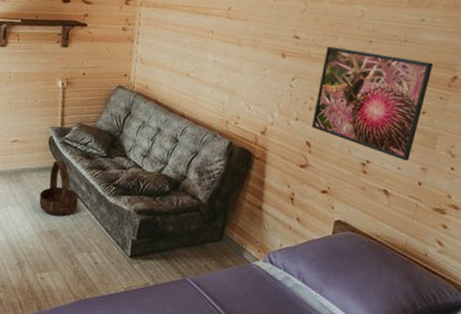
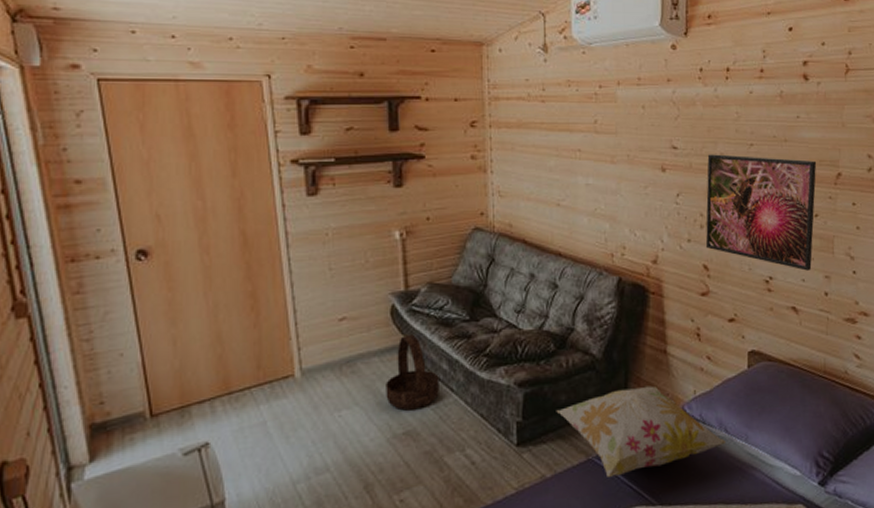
decorative pillow: none [163,230,301,297] -> present [556,386,725,477]

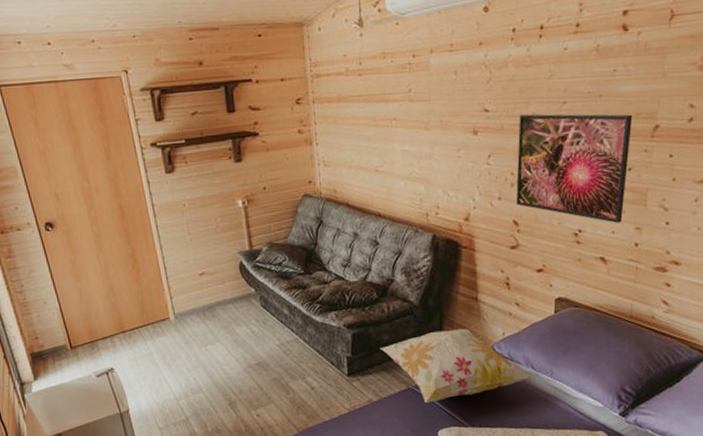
basket: present [386,334,439,411] -> none [239,285,282,347]

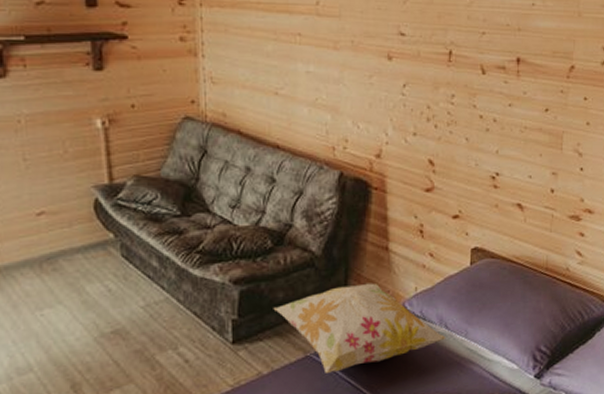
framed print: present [515,114,633,223] -> none [431,42,550,167]

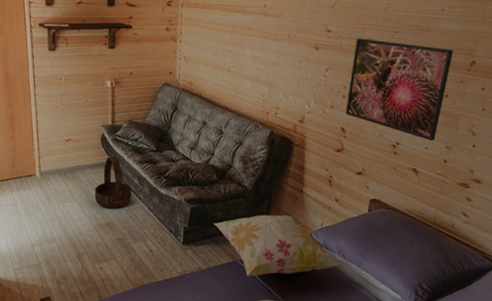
basket: none [91,230,149,309] -> present [94,156,132,209]
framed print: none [431,42,550,167] -> present [345,38,454,141]

